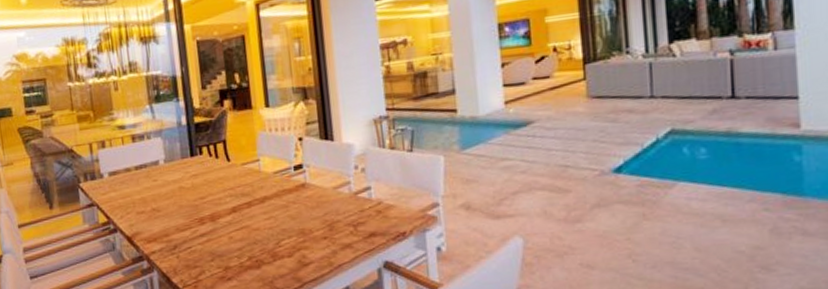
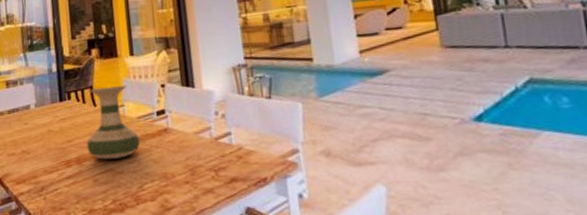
vase: none [220,139,277,217] -> present [86,85,140,160]

